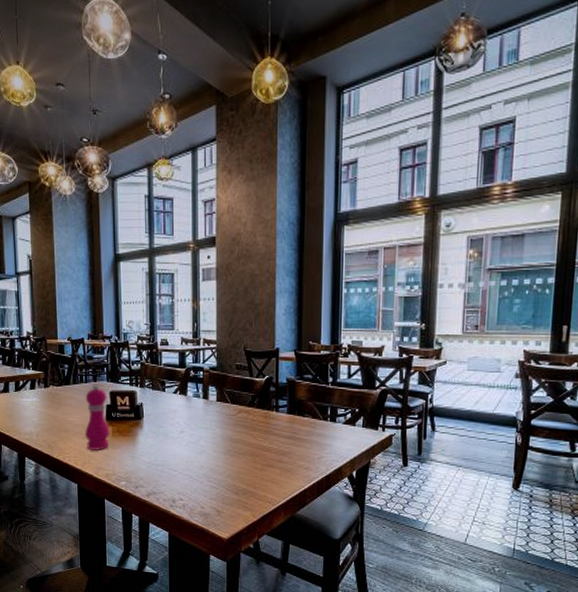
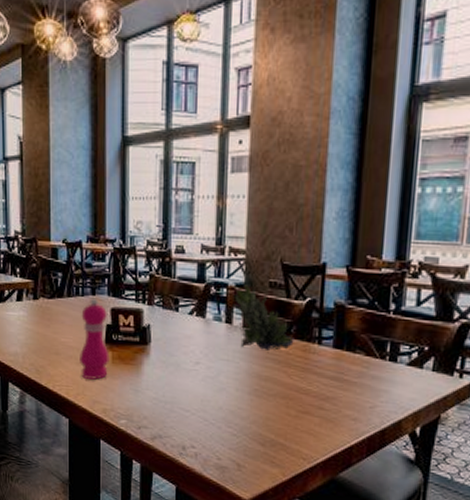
succulent plant: none [208,368,257,419] -> present [232,285,294,351]

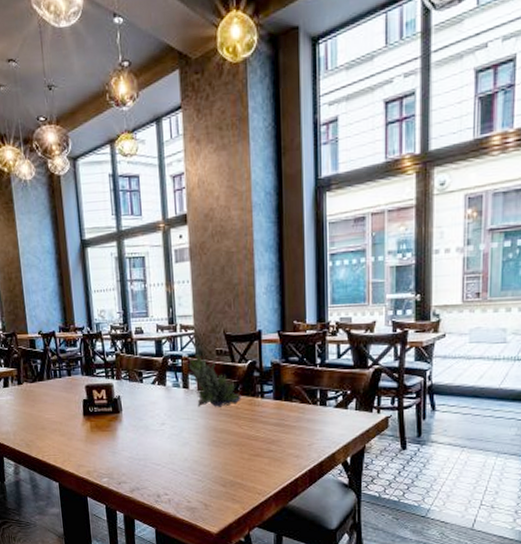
pepper mill: present [80,297,110,380] -> none [60,378,89,447]

